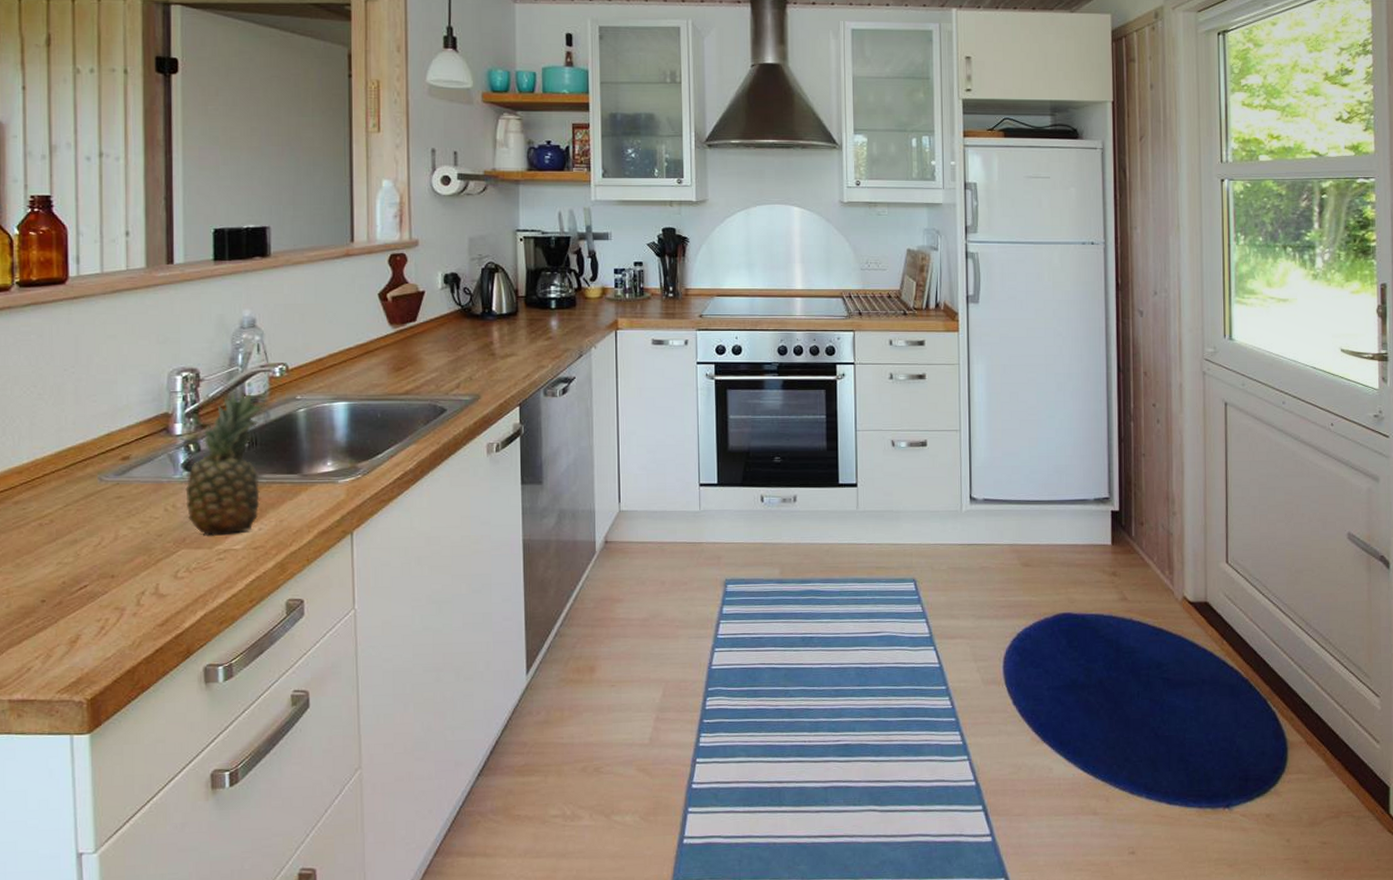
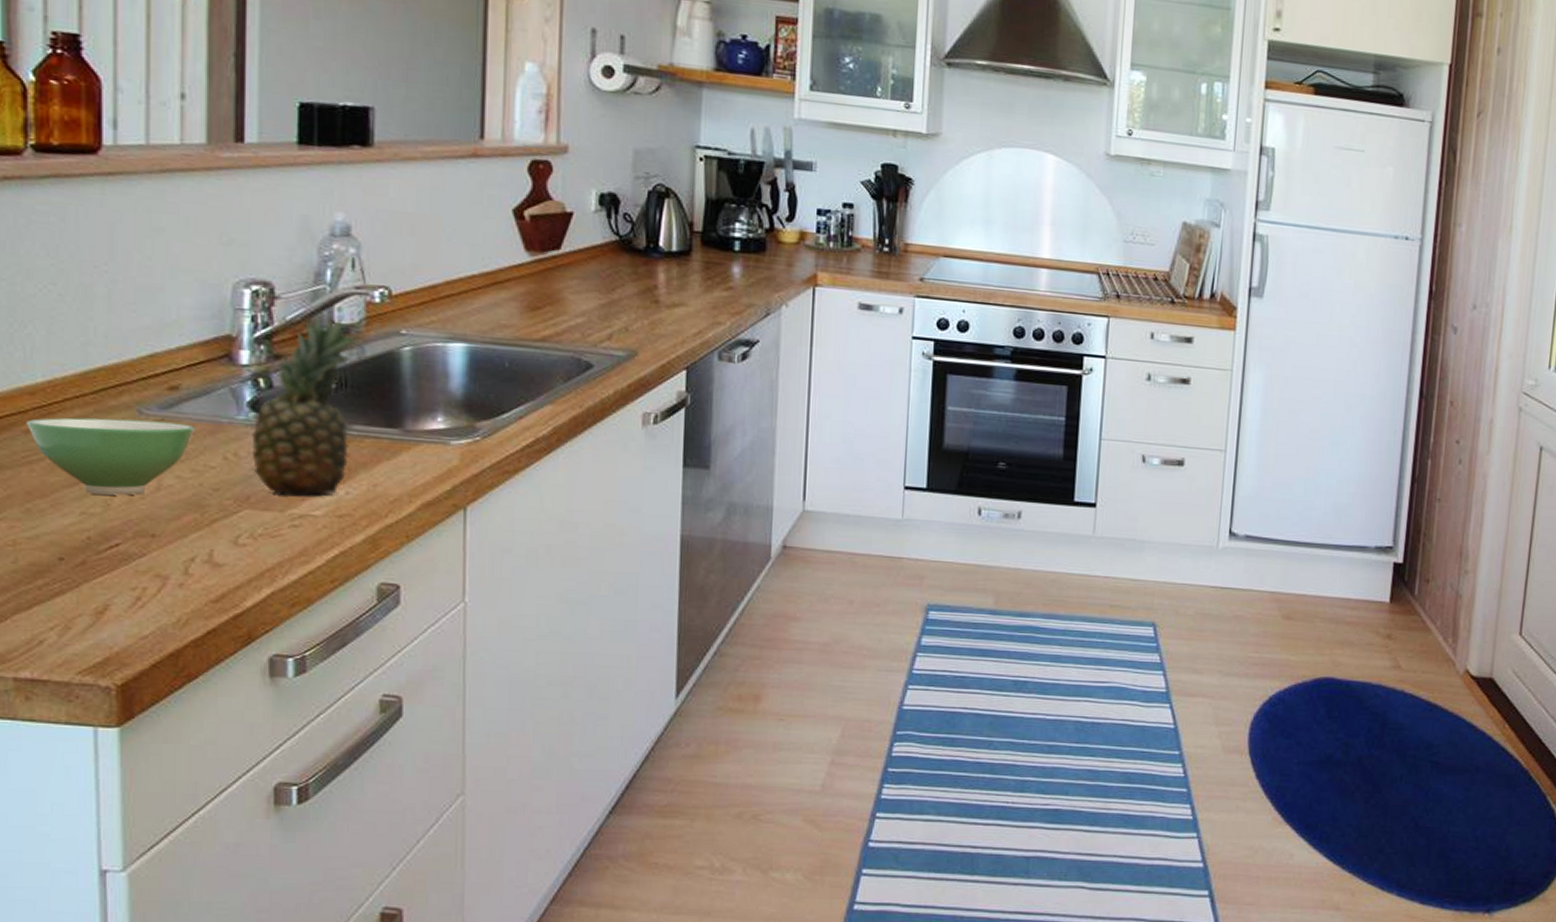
bowl: none [16,485,143,547] -> present [27,417,196,496]

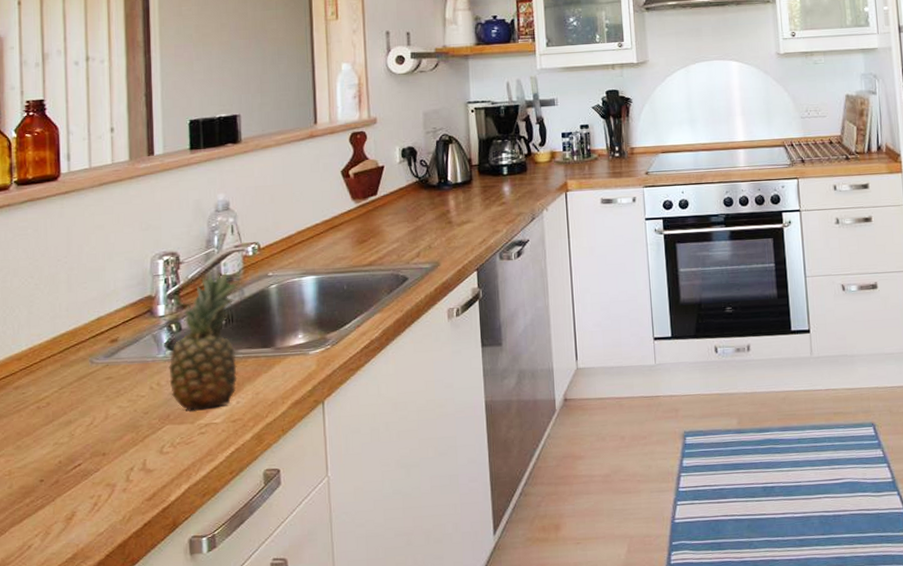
bowl: present [27,417,196,496] -> none [16,366,130,428]

